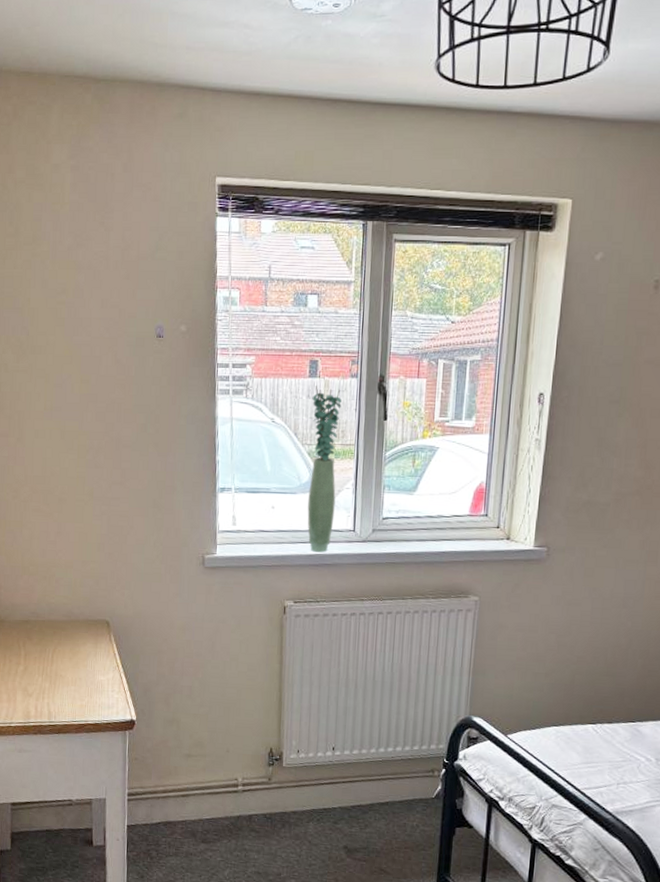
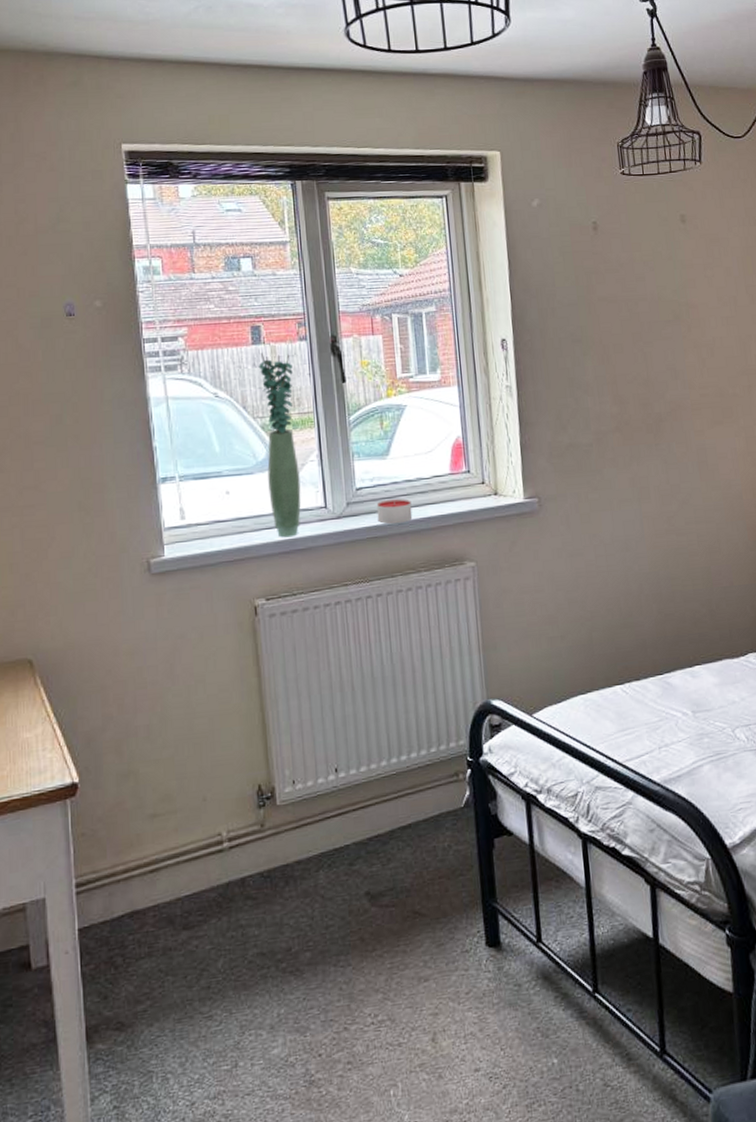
candle: none [397,530,430,554] -> present [376,498,413,525]

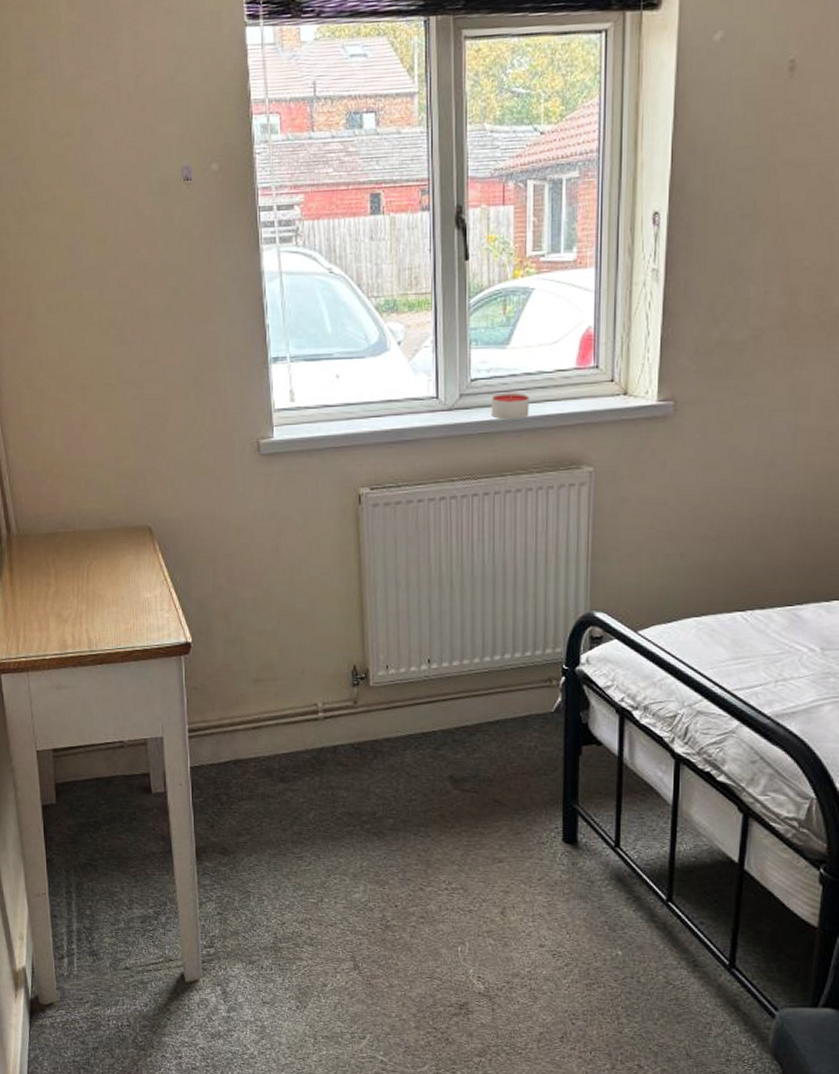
vase: present [258,353,301,538] -> none [376,225,412,427]

